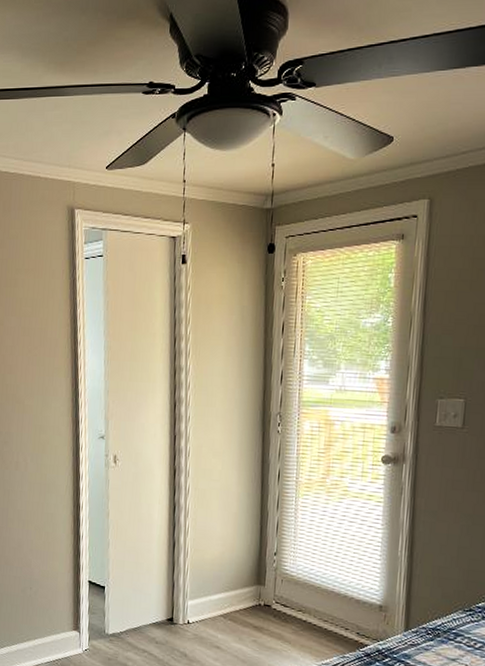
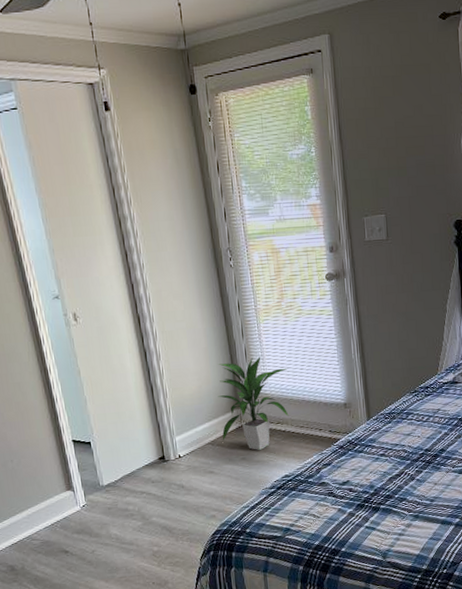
indoor plant: none [235,532,320,636] -> present [218,356,289,450]

